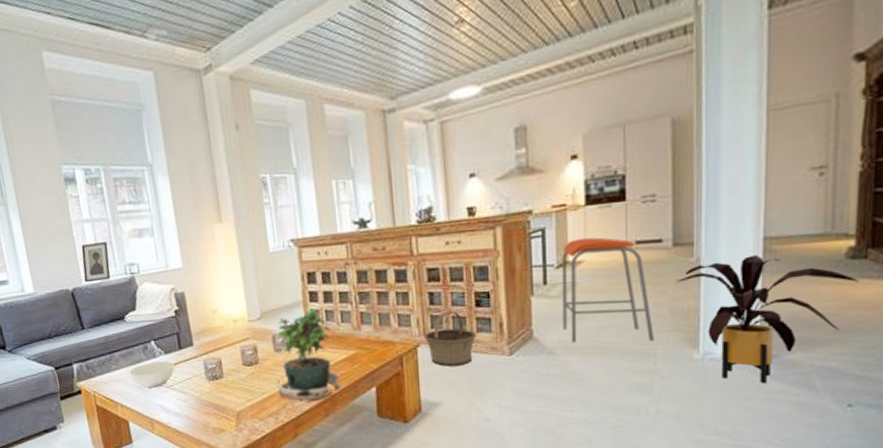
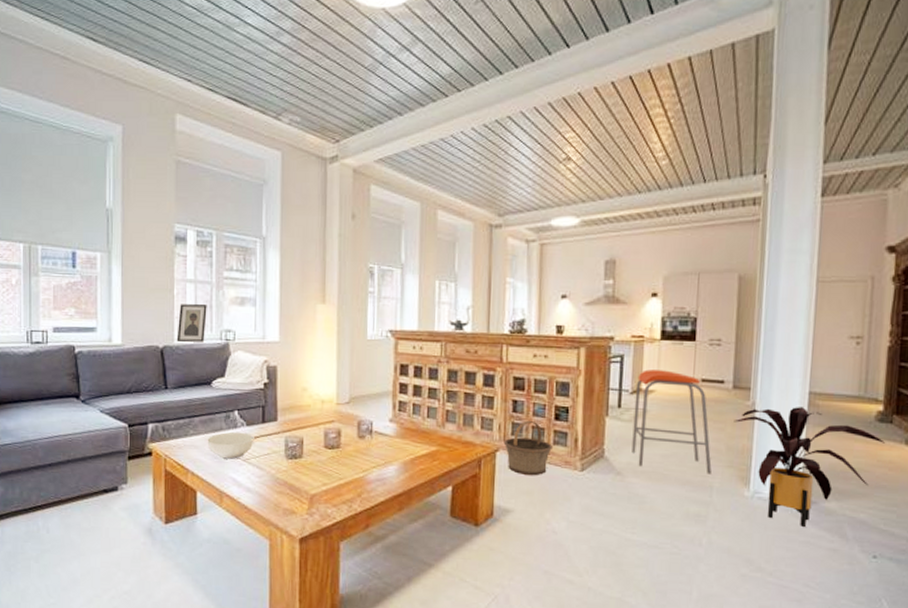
potted plant: present [276,307,341,412] -> none [354,399,419,503]

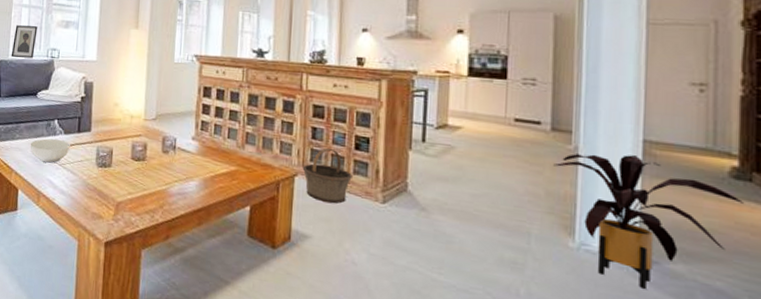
bar stool: present [631,369,712,474] -> none [437,105,529,220]

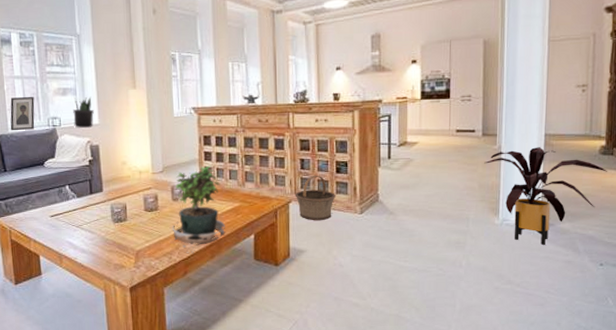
bowl: present [30,138,70,163] -> none [44,203,85,227]
planter: none [72,31,93,63] -> present [73,96,94,128]
potted plant: none [158,119,219,216] -> present [171,165,226,253]

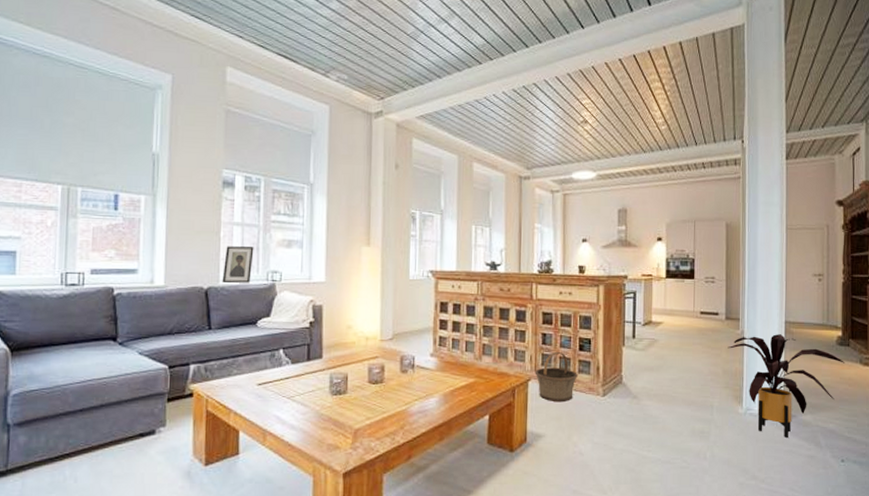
planter: present [73,96,94,128] -> none [296,250,321,285]
potted plant: present [171,165,226,253] -> none [397,335,459,434]

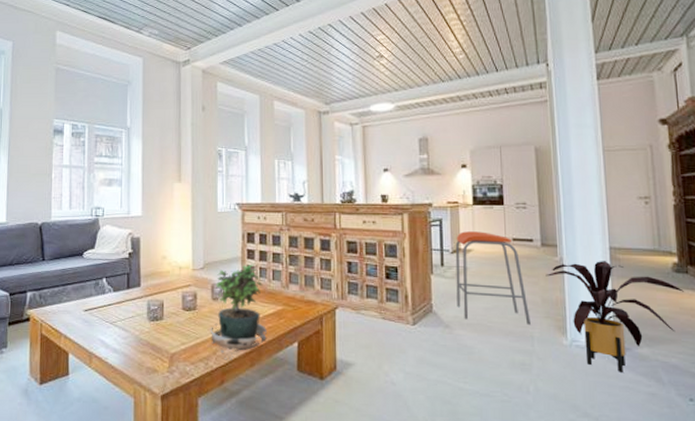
picture frame: present [222,246,254,283] -> none [53,186,80,219]
potted plant: none [397,335,459,434] -> present [210,264,268,360]
basket: present [535,352,578,401] -> none [342,281,385,330]
bar stool: none [645,304,711,395] -> present [455,231,531,325]

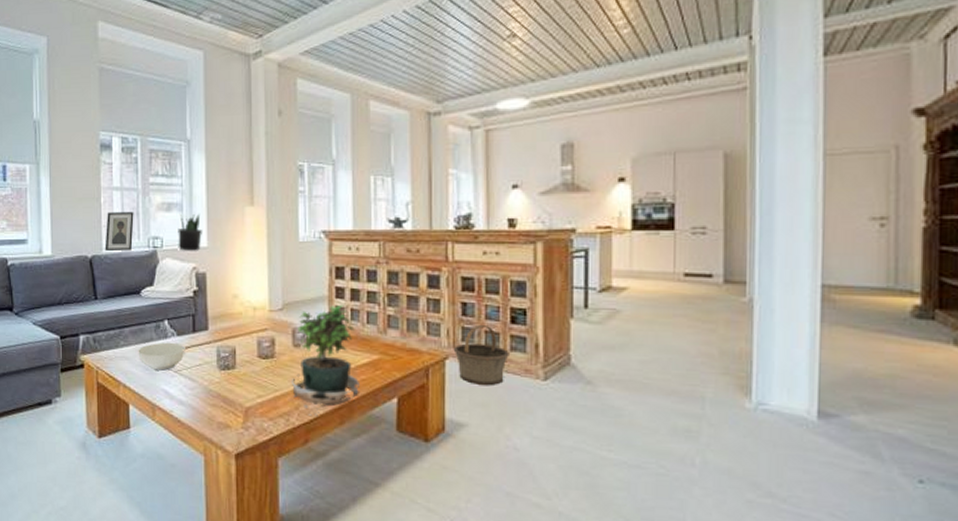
picture frame: none [53,186,80,219] -> present [105,212,134,251]
bowl: none [78,297,120,322] -> present [138,342,185,371]
planter: none [117,188,138,219] -> present [178,213,202,251]
basket: none [342,281,385,330] -> present [453,325,509,385]
bar stool: present [455,231,531,325] -> none [603,264,702,383]
house plant: present [545,261,685,374] -> none [727,302,927,446]

